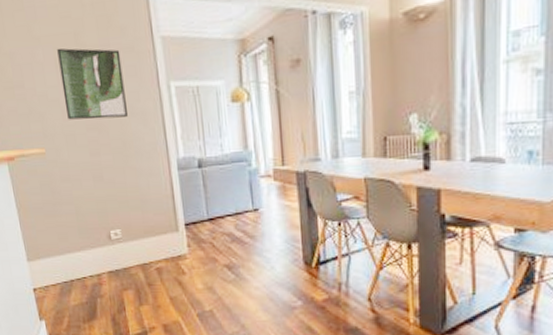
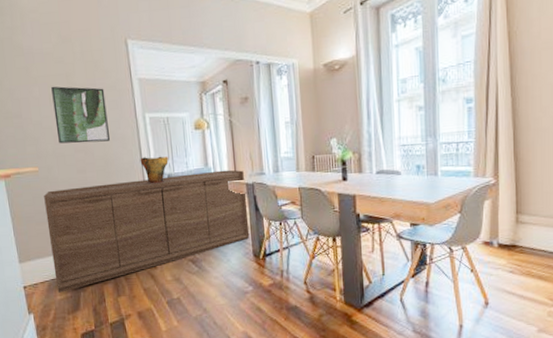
sideboard: none [52,154,300,298] -> present [44,170,250,293]
decorative urn: none [164,135,199,171] -> present [140,156,169,184]

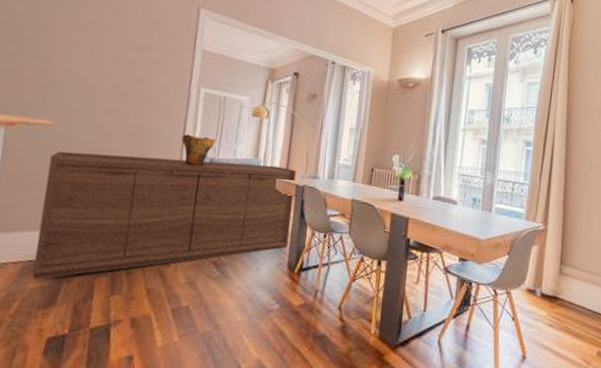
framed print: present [51,86,110,144] -> none [89,35,161,109]

